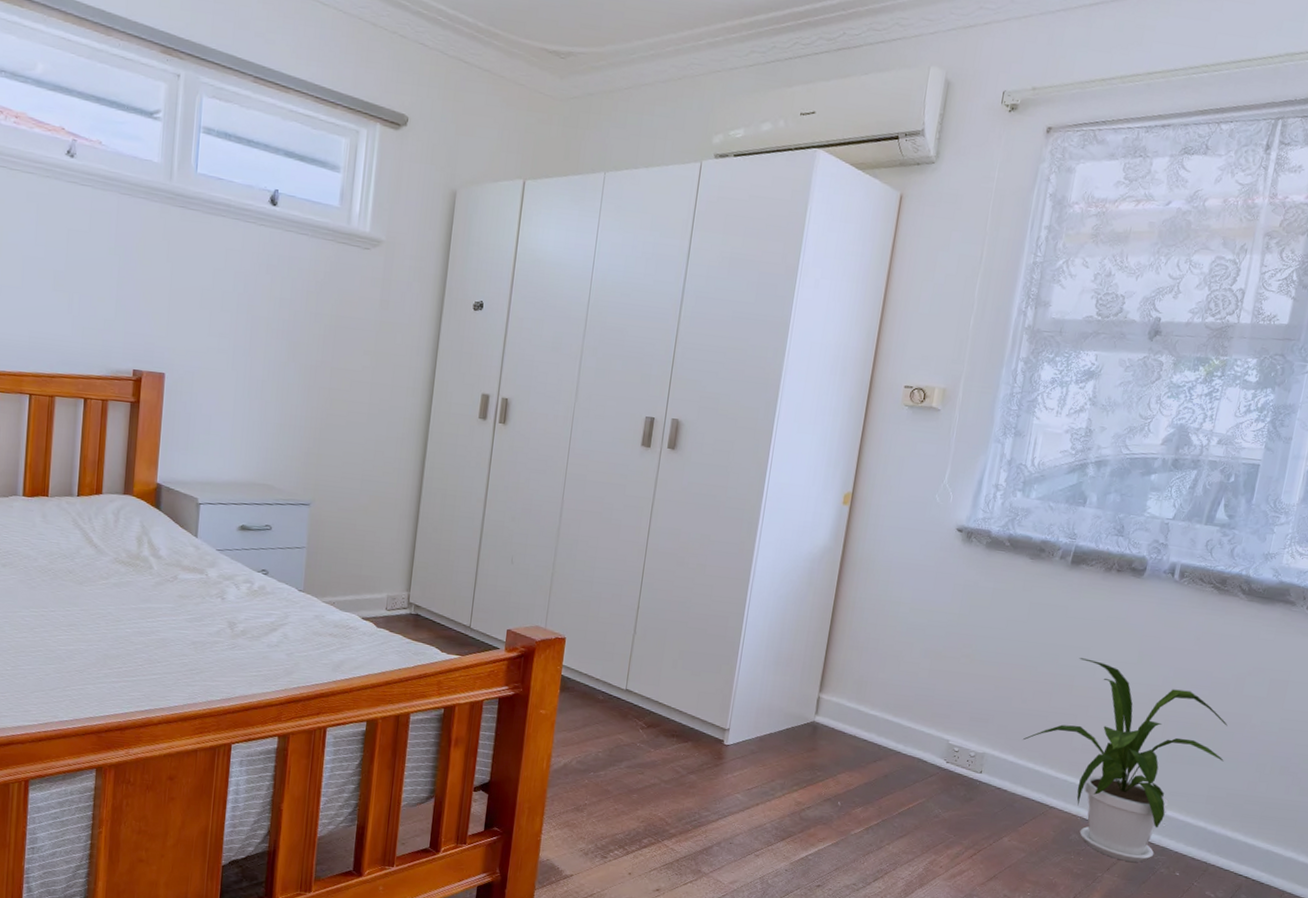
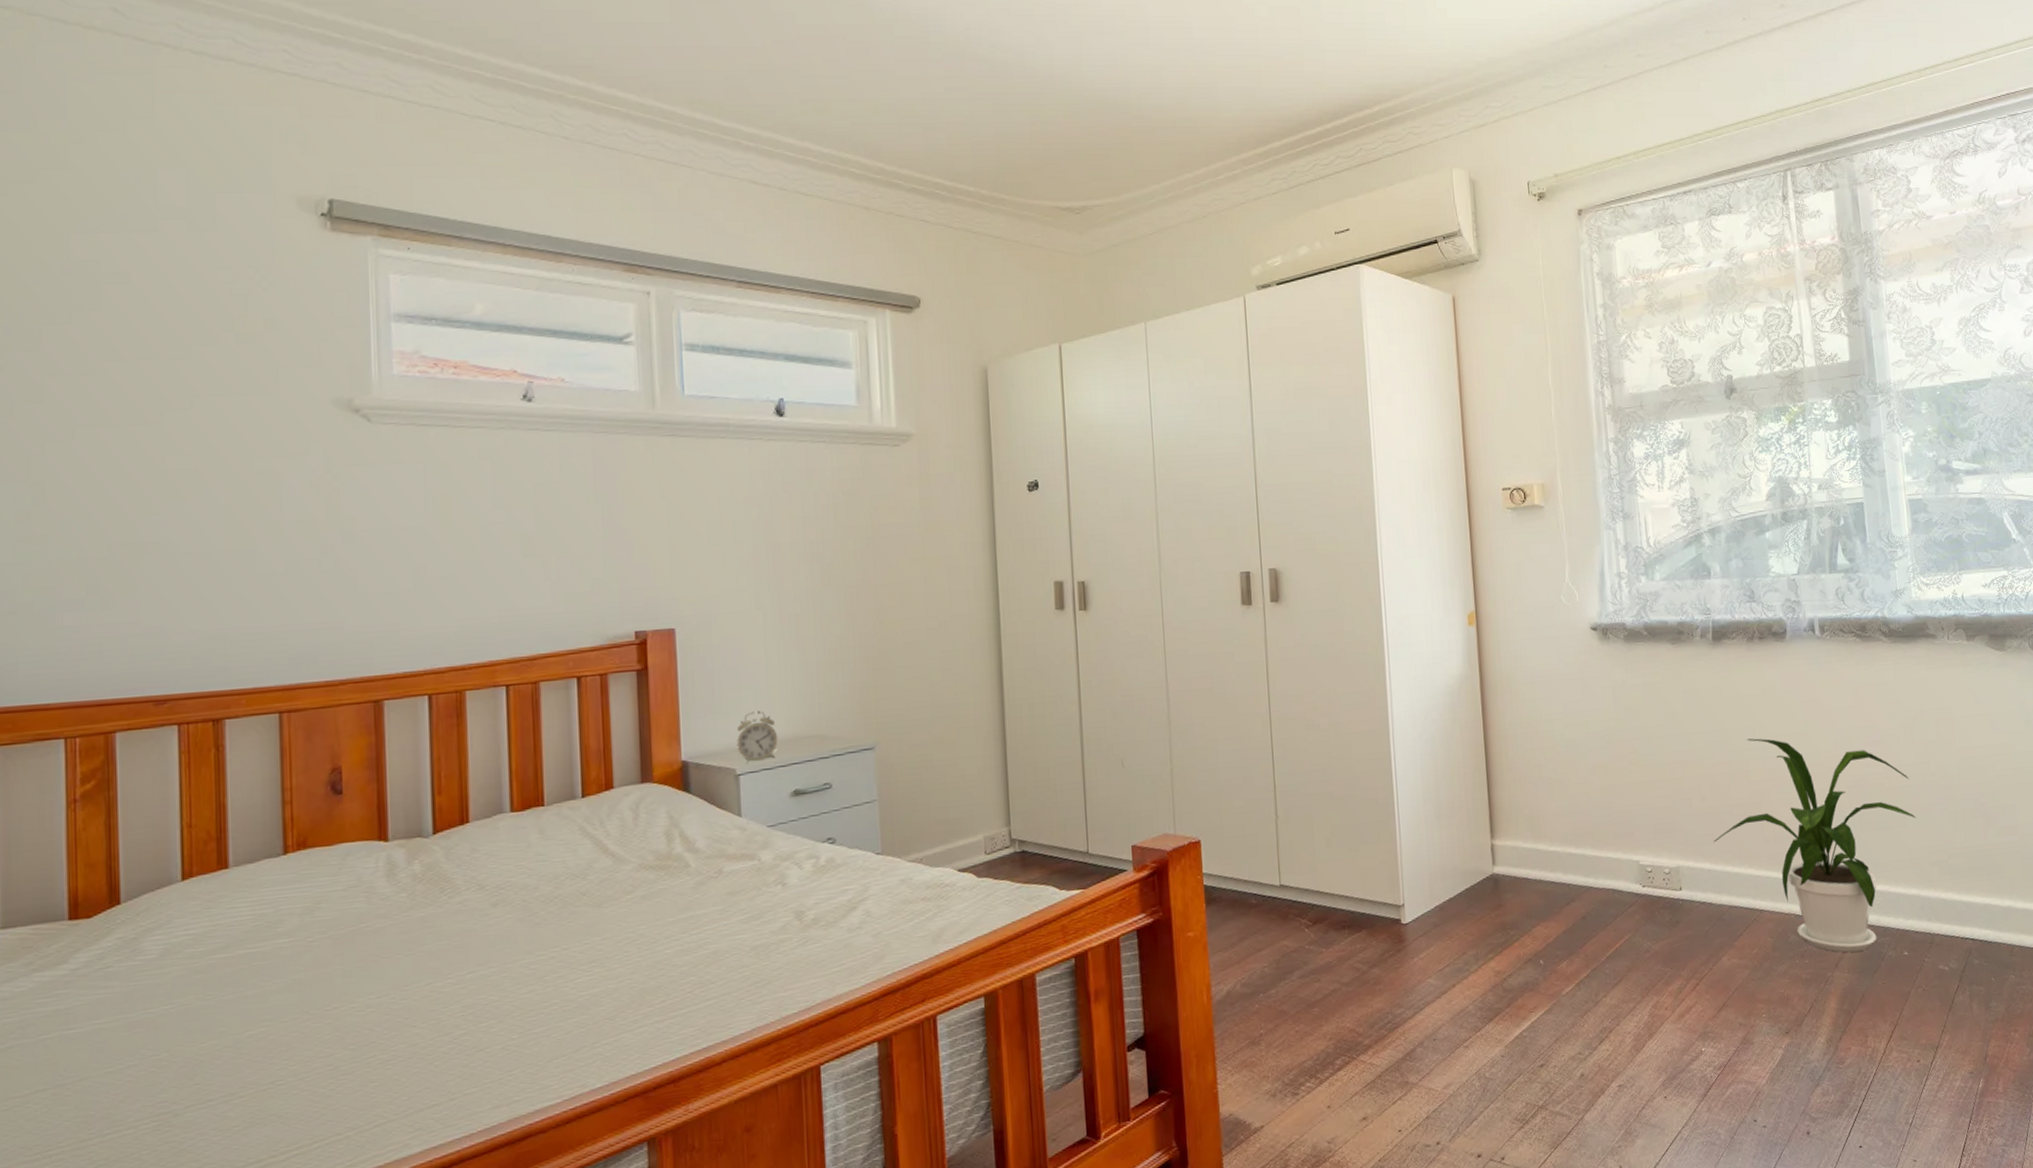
alarm clock: none [201,454,235,496] -> present [736,711,778,764]

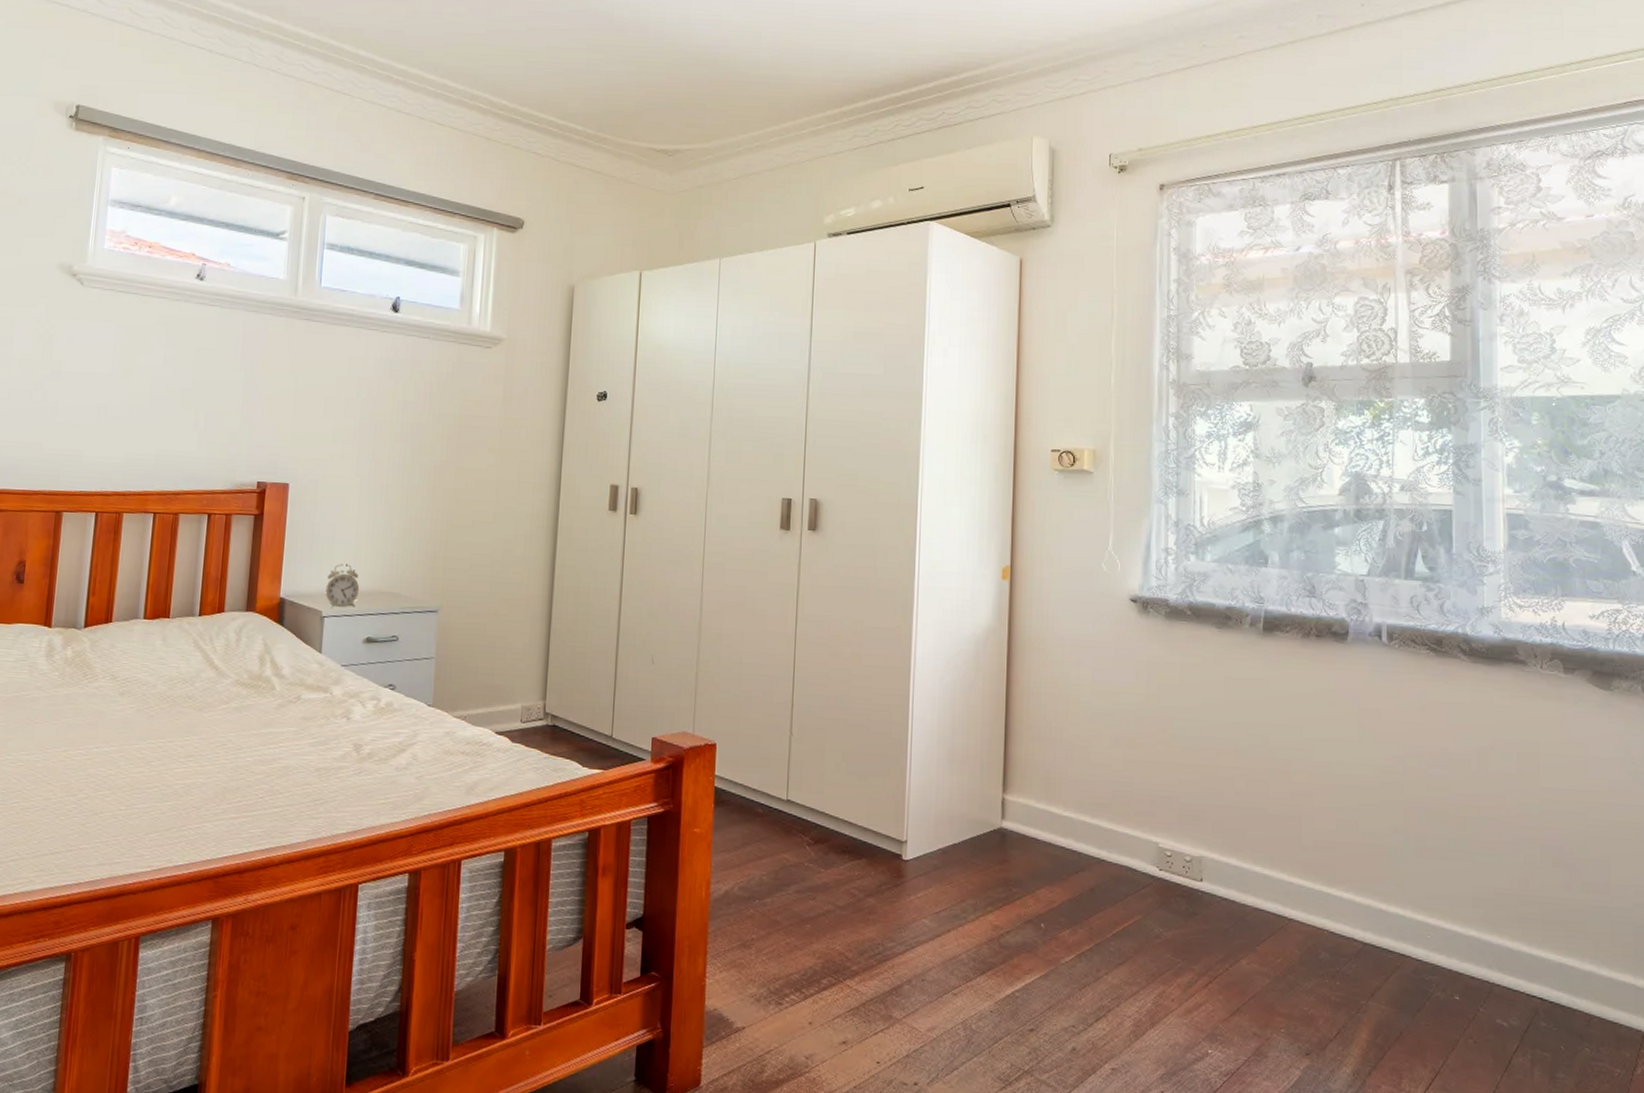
house plant: present [1714,738,1916,953] -> none [1244,738,1483,985]

